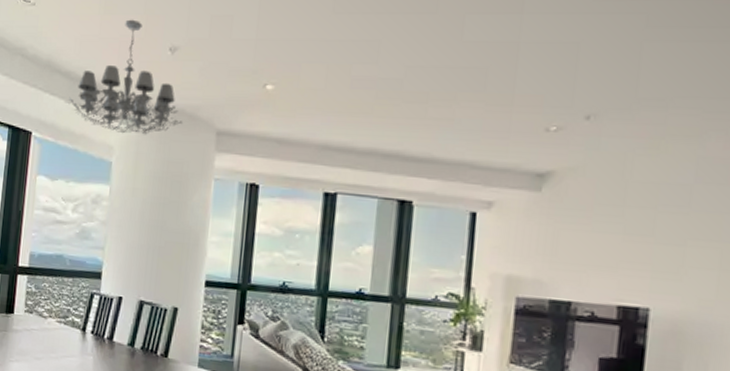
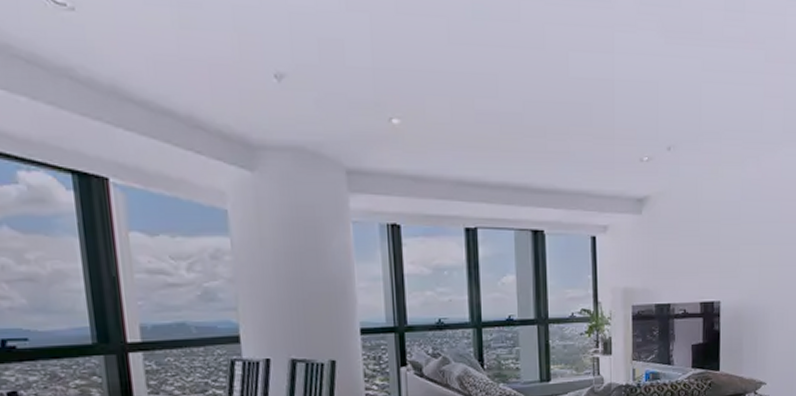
chandelier: present [65,19,183,135] -> none [148,37,305,177]

